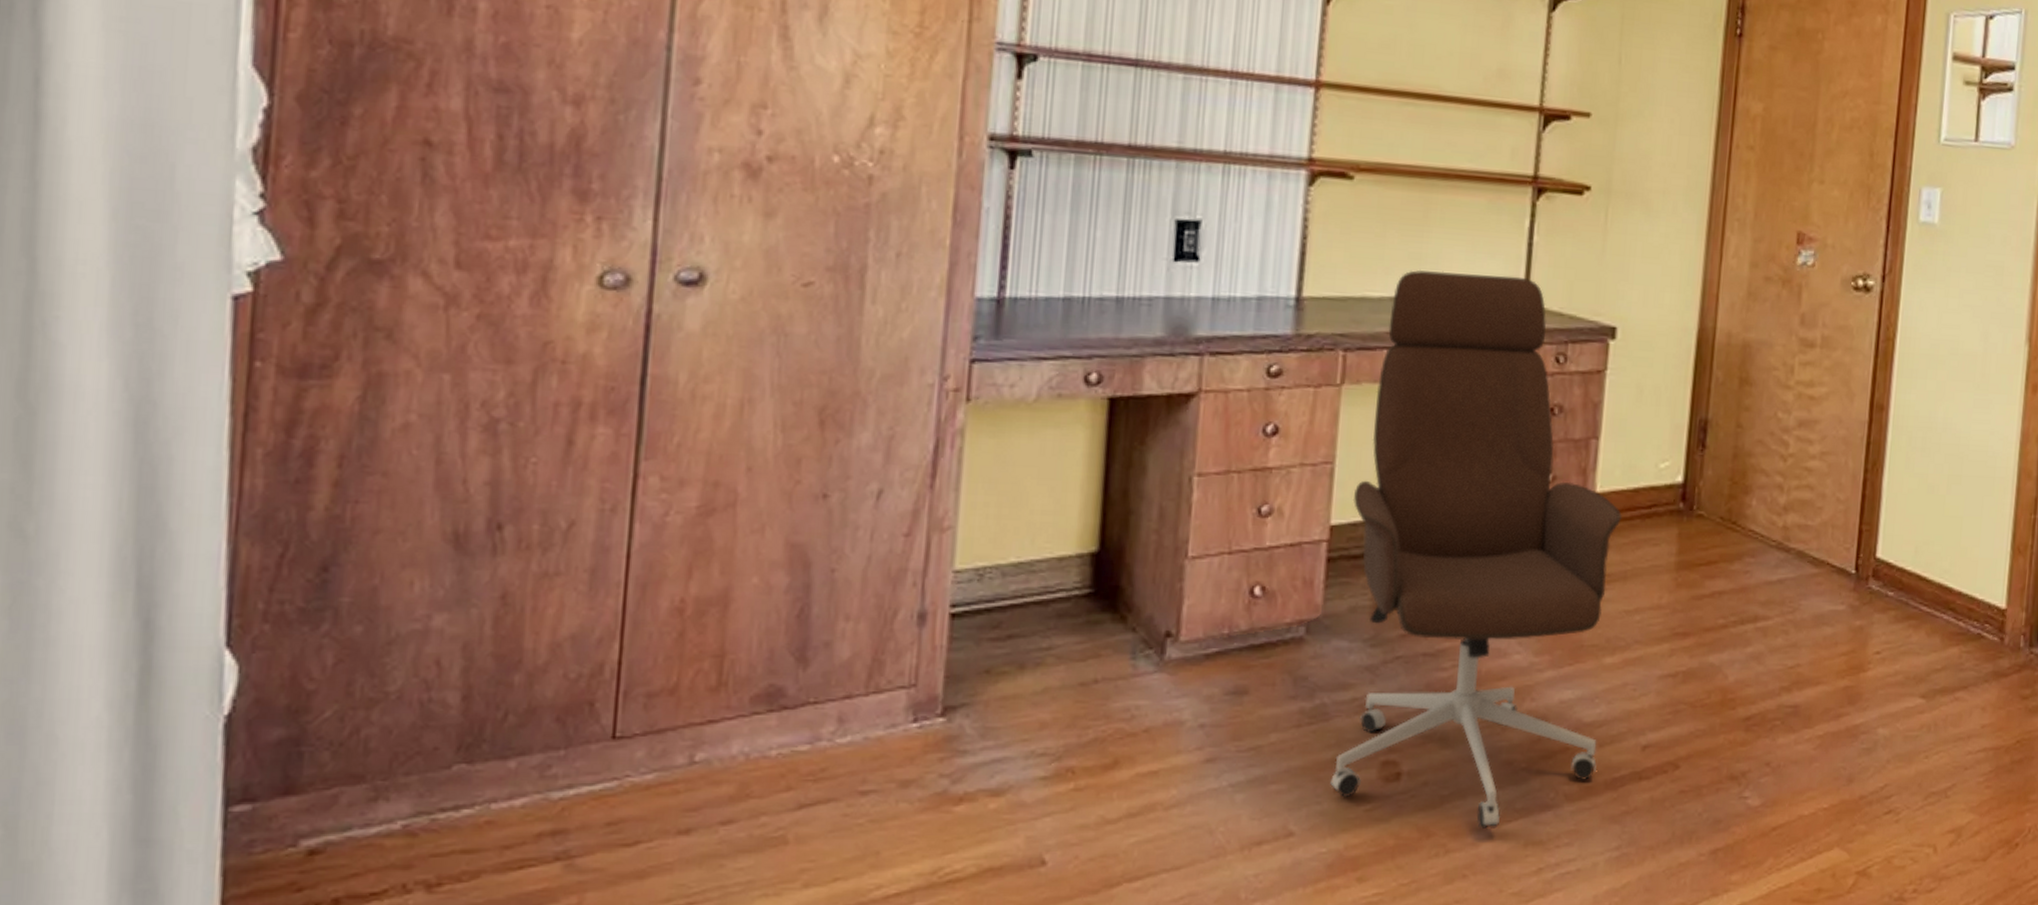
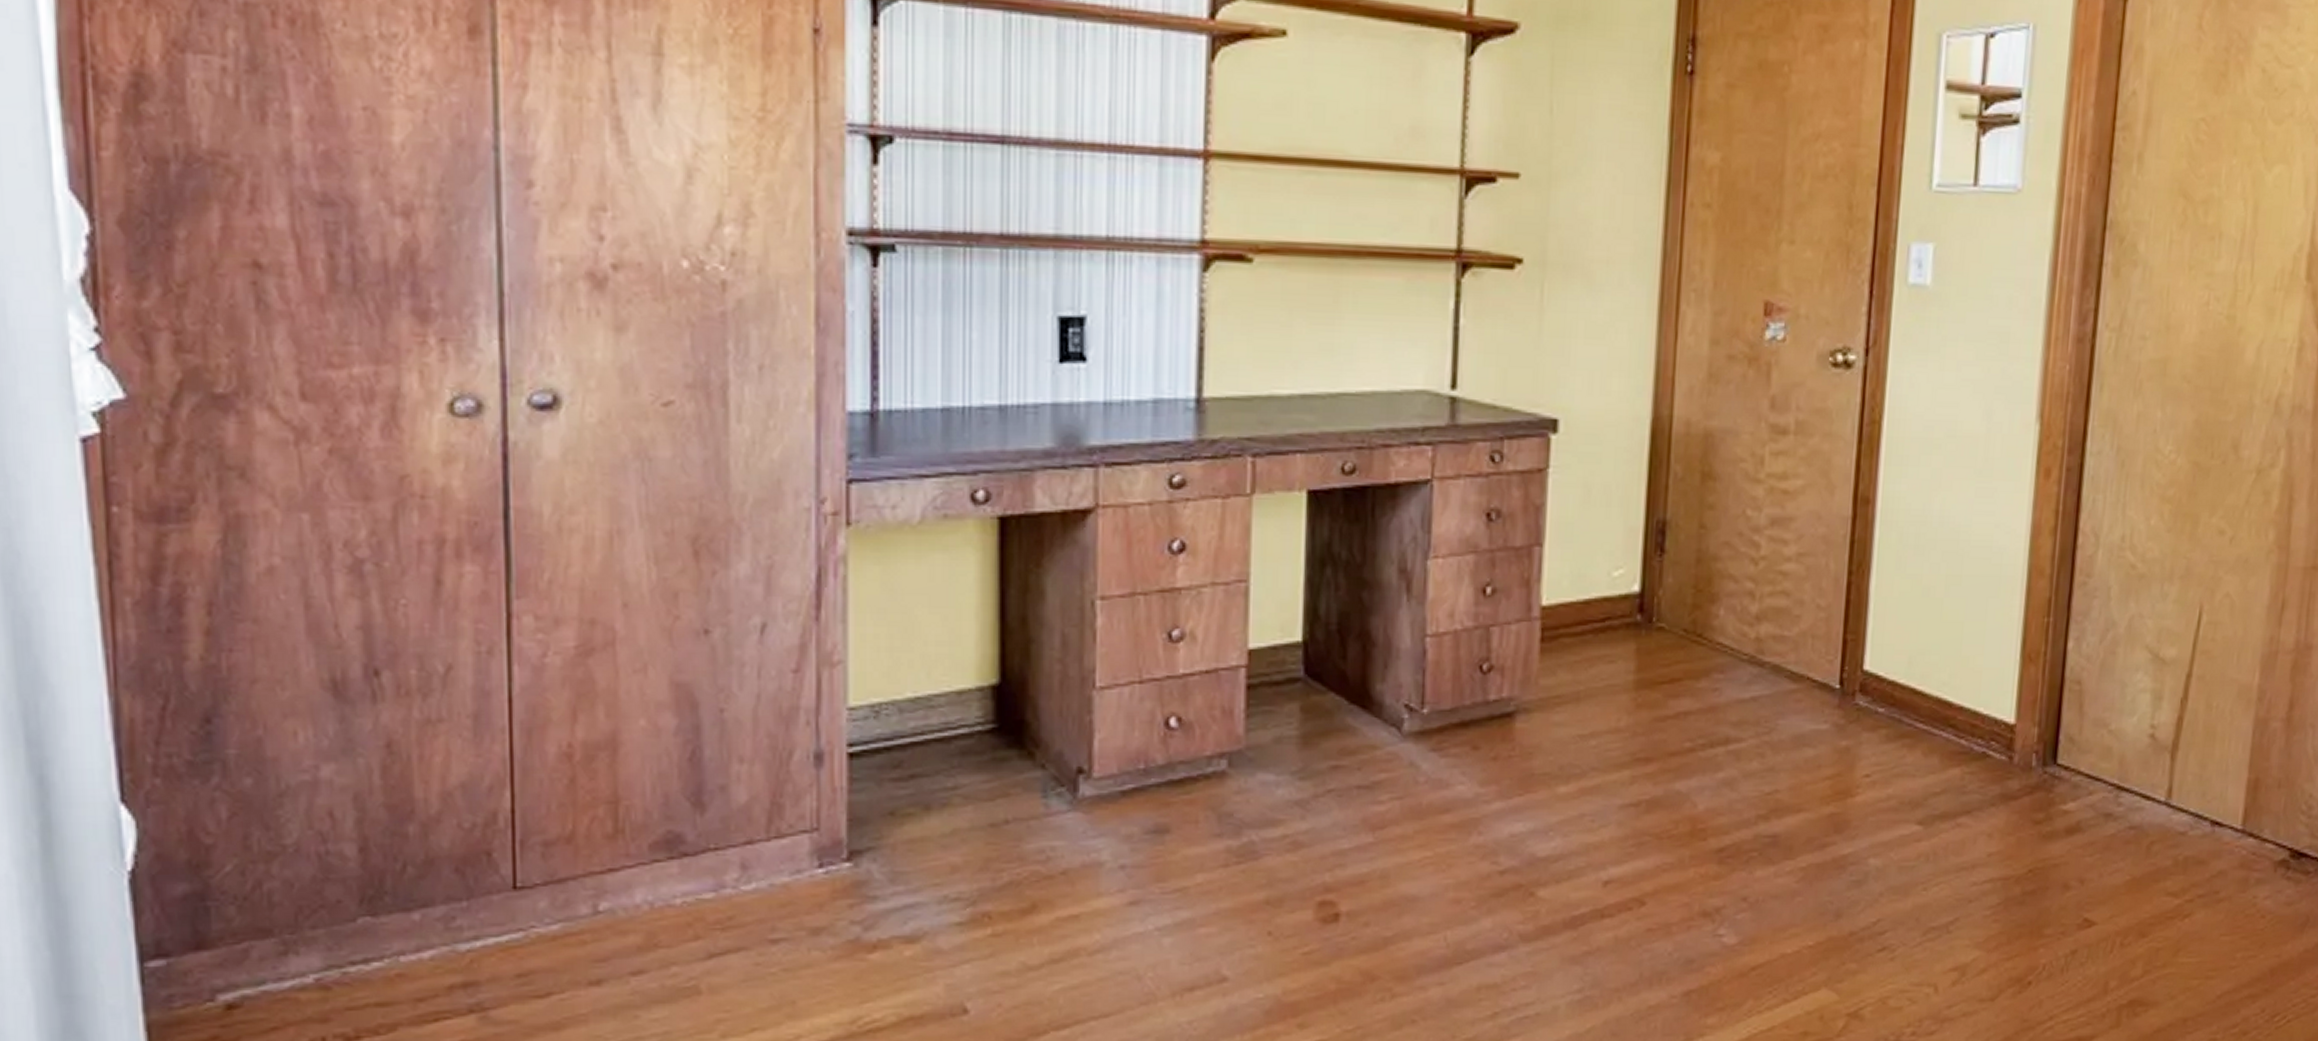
office chair: present [1330,269,1622,830] -> none [1263,361,1572,973]

